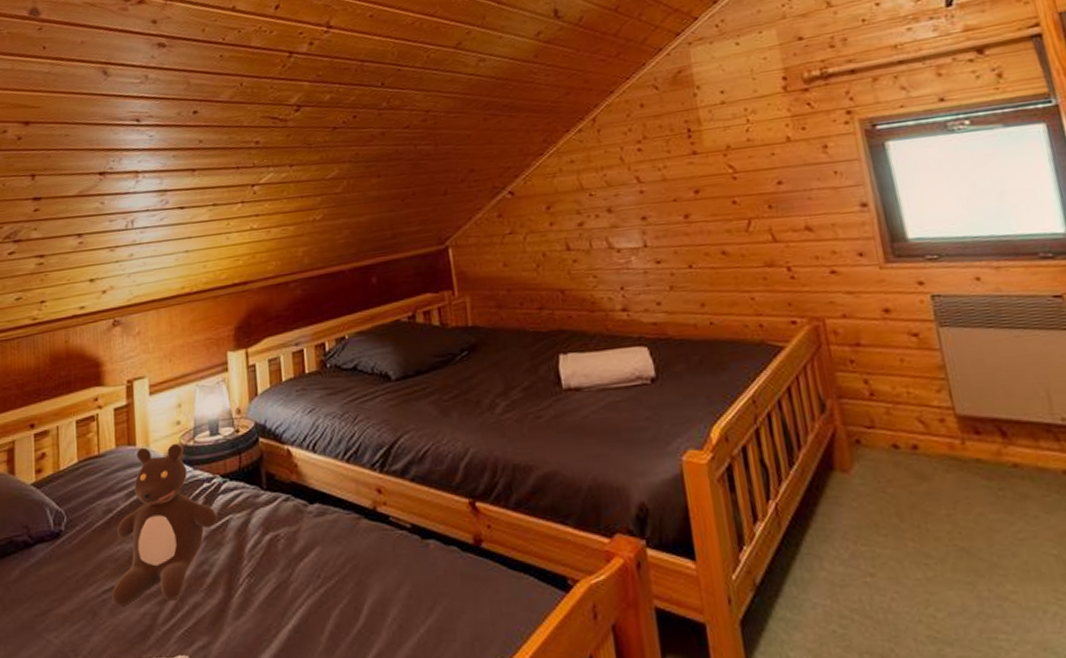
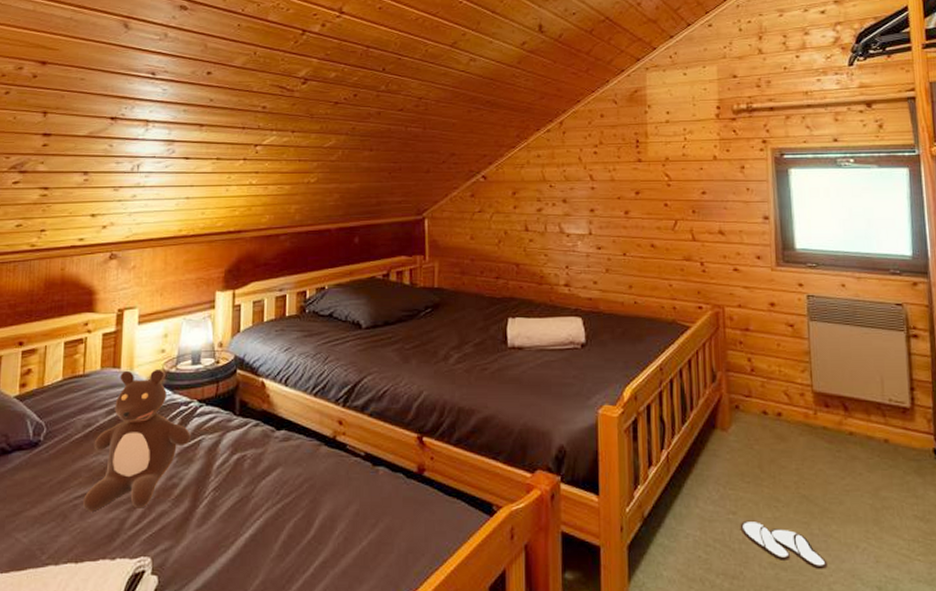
slippers: none [883,583,1008,642] -> present [741,520,828,569]

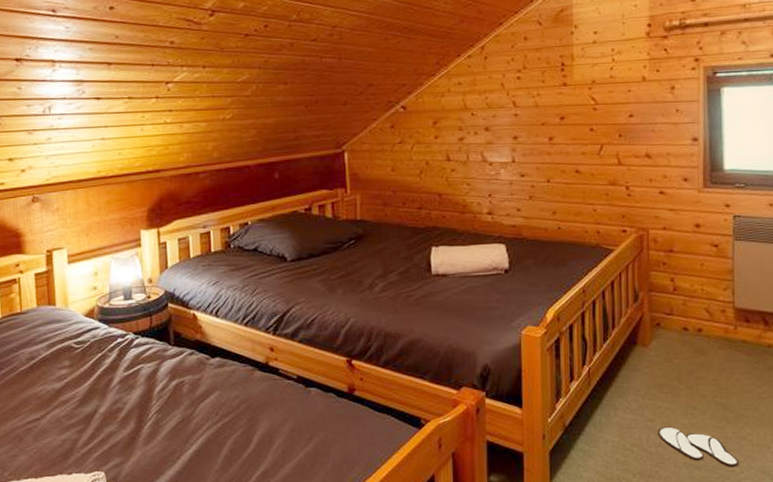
stuffed animal: present [83,368,191,512] -> none [36,305,130,434]

